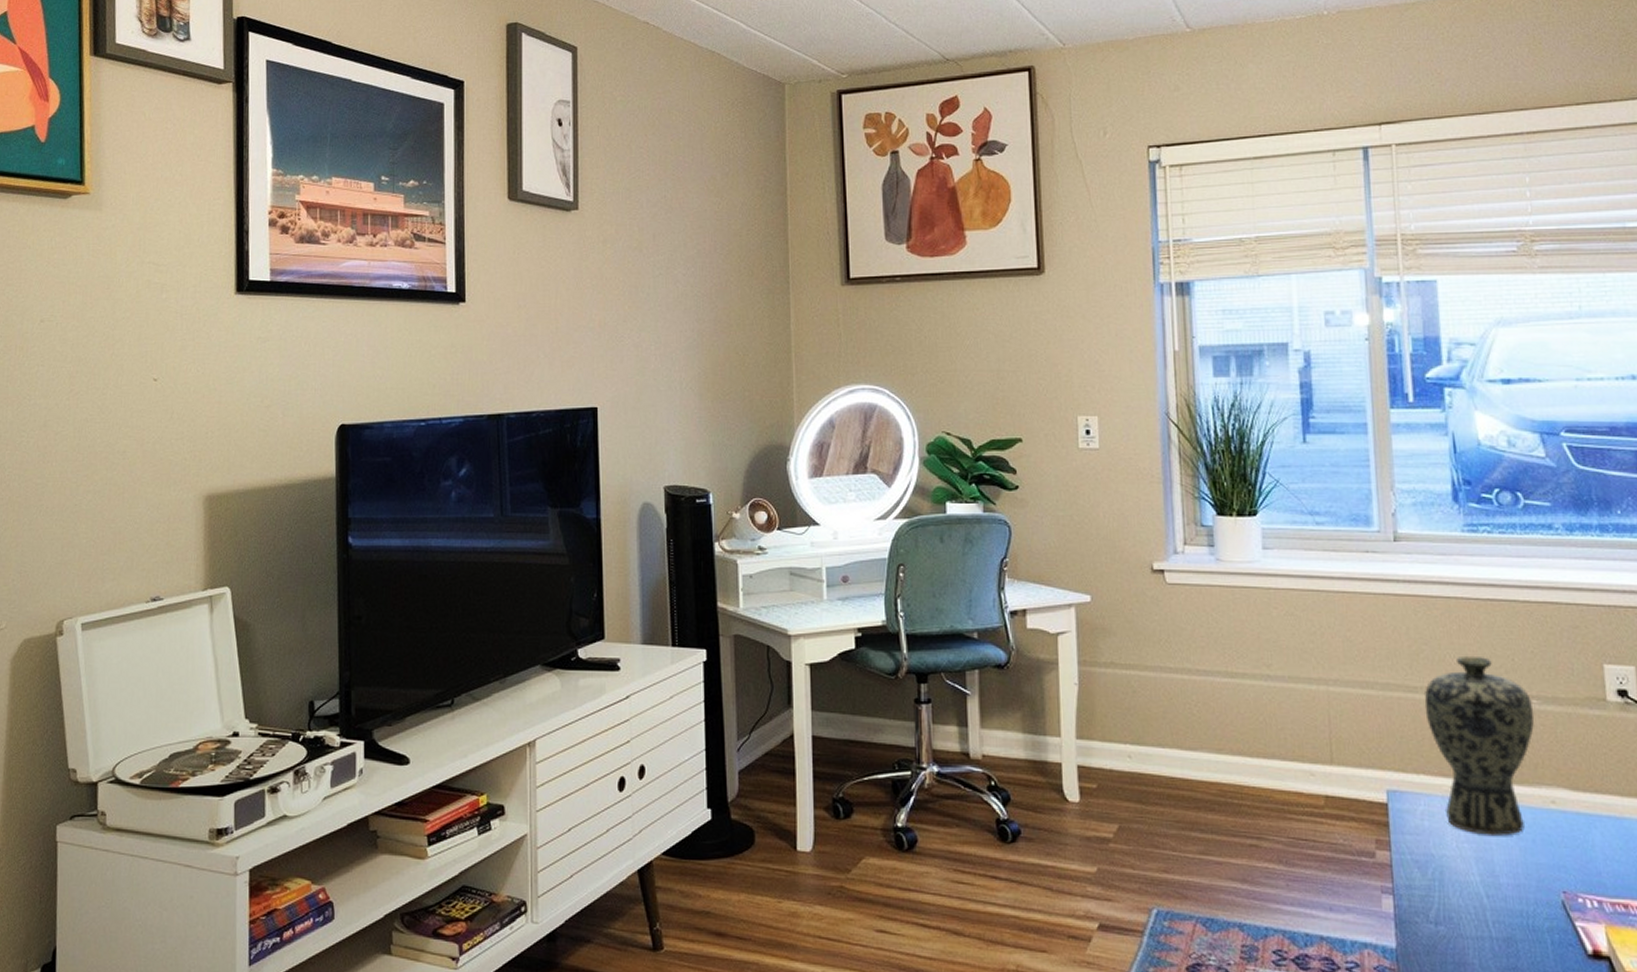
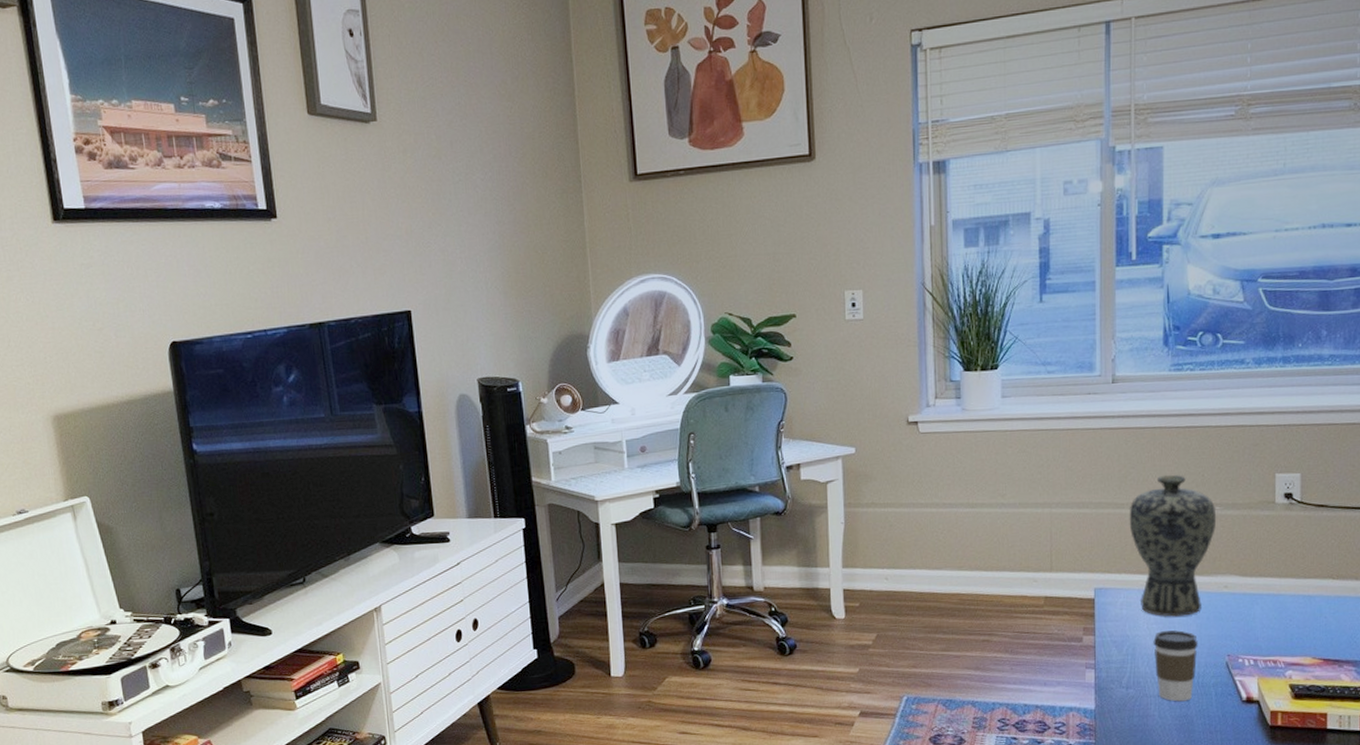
coffee cup: none [1465,853,1524,949] -> present [1153,630,1198,702]

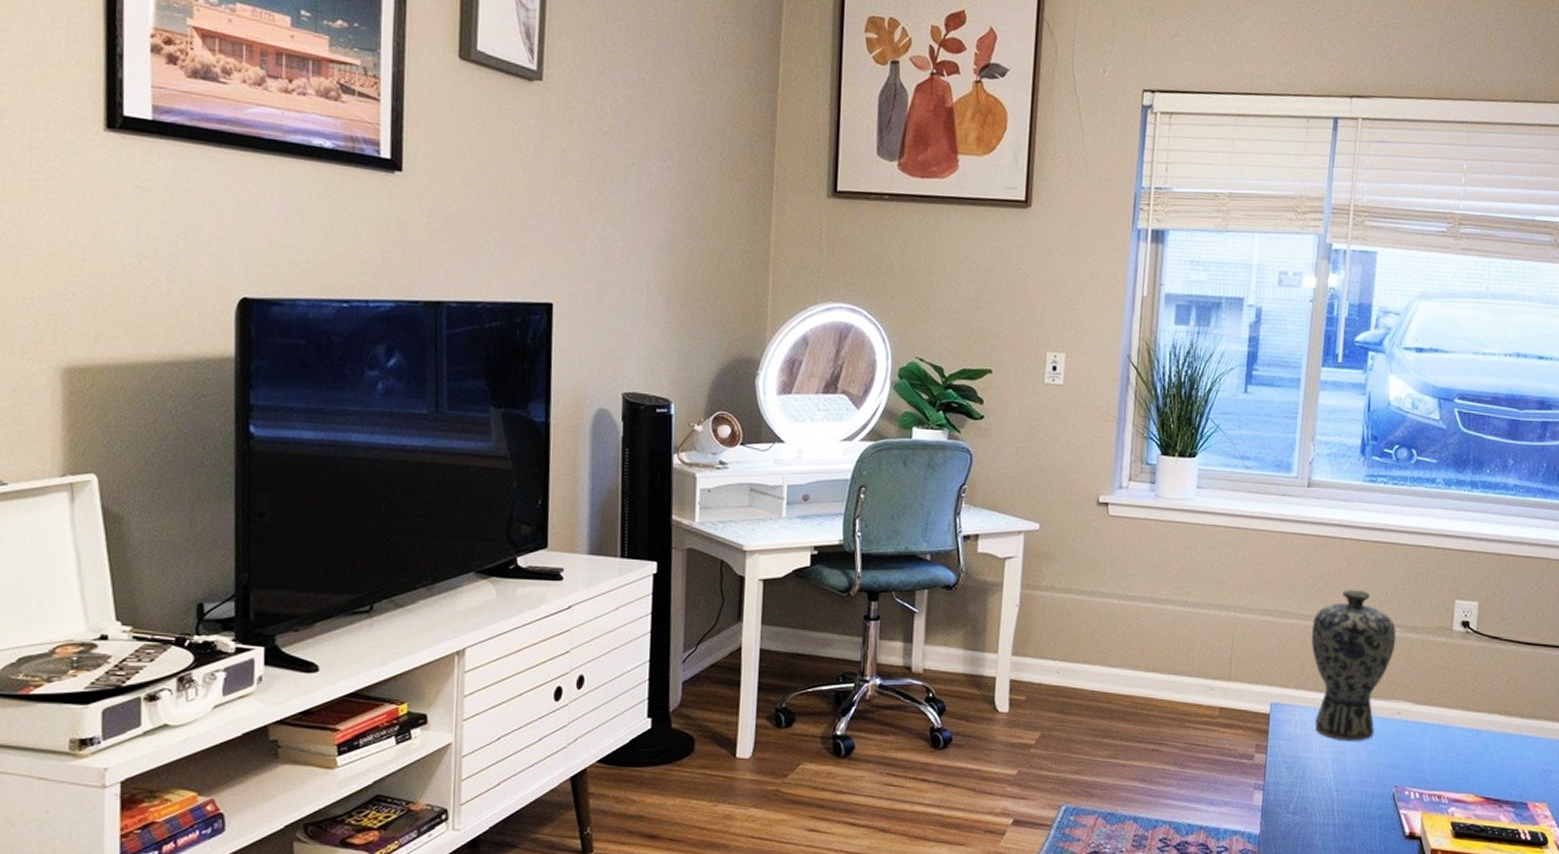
coffee cup: present [1153,630,1198,702] -> none [1323,755,1367,833]

